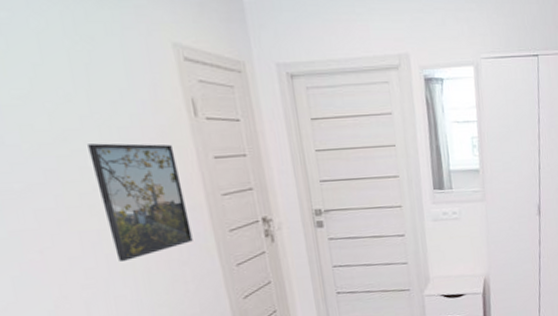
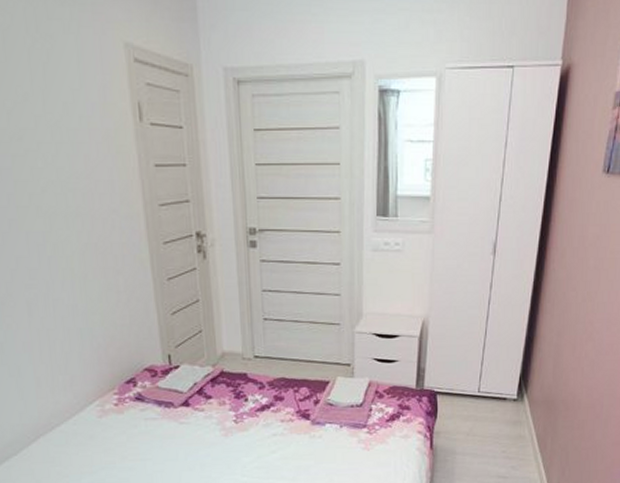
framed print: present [88,143,193,261] -> none [40,144,128,265]

